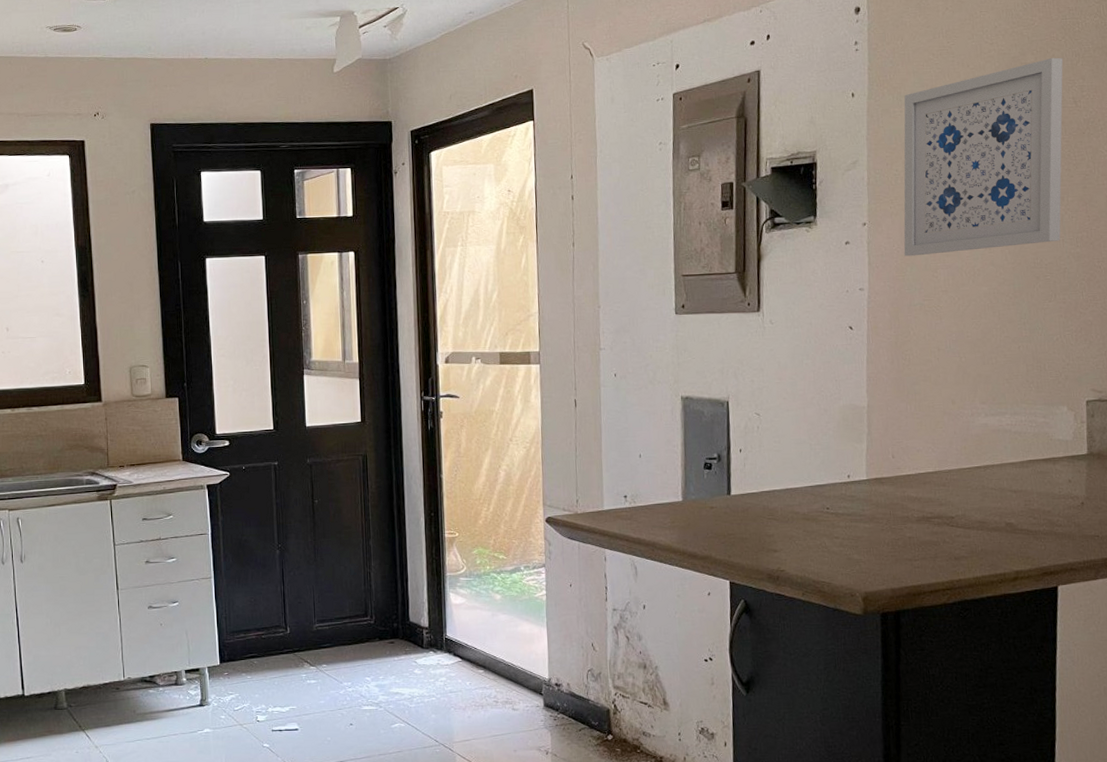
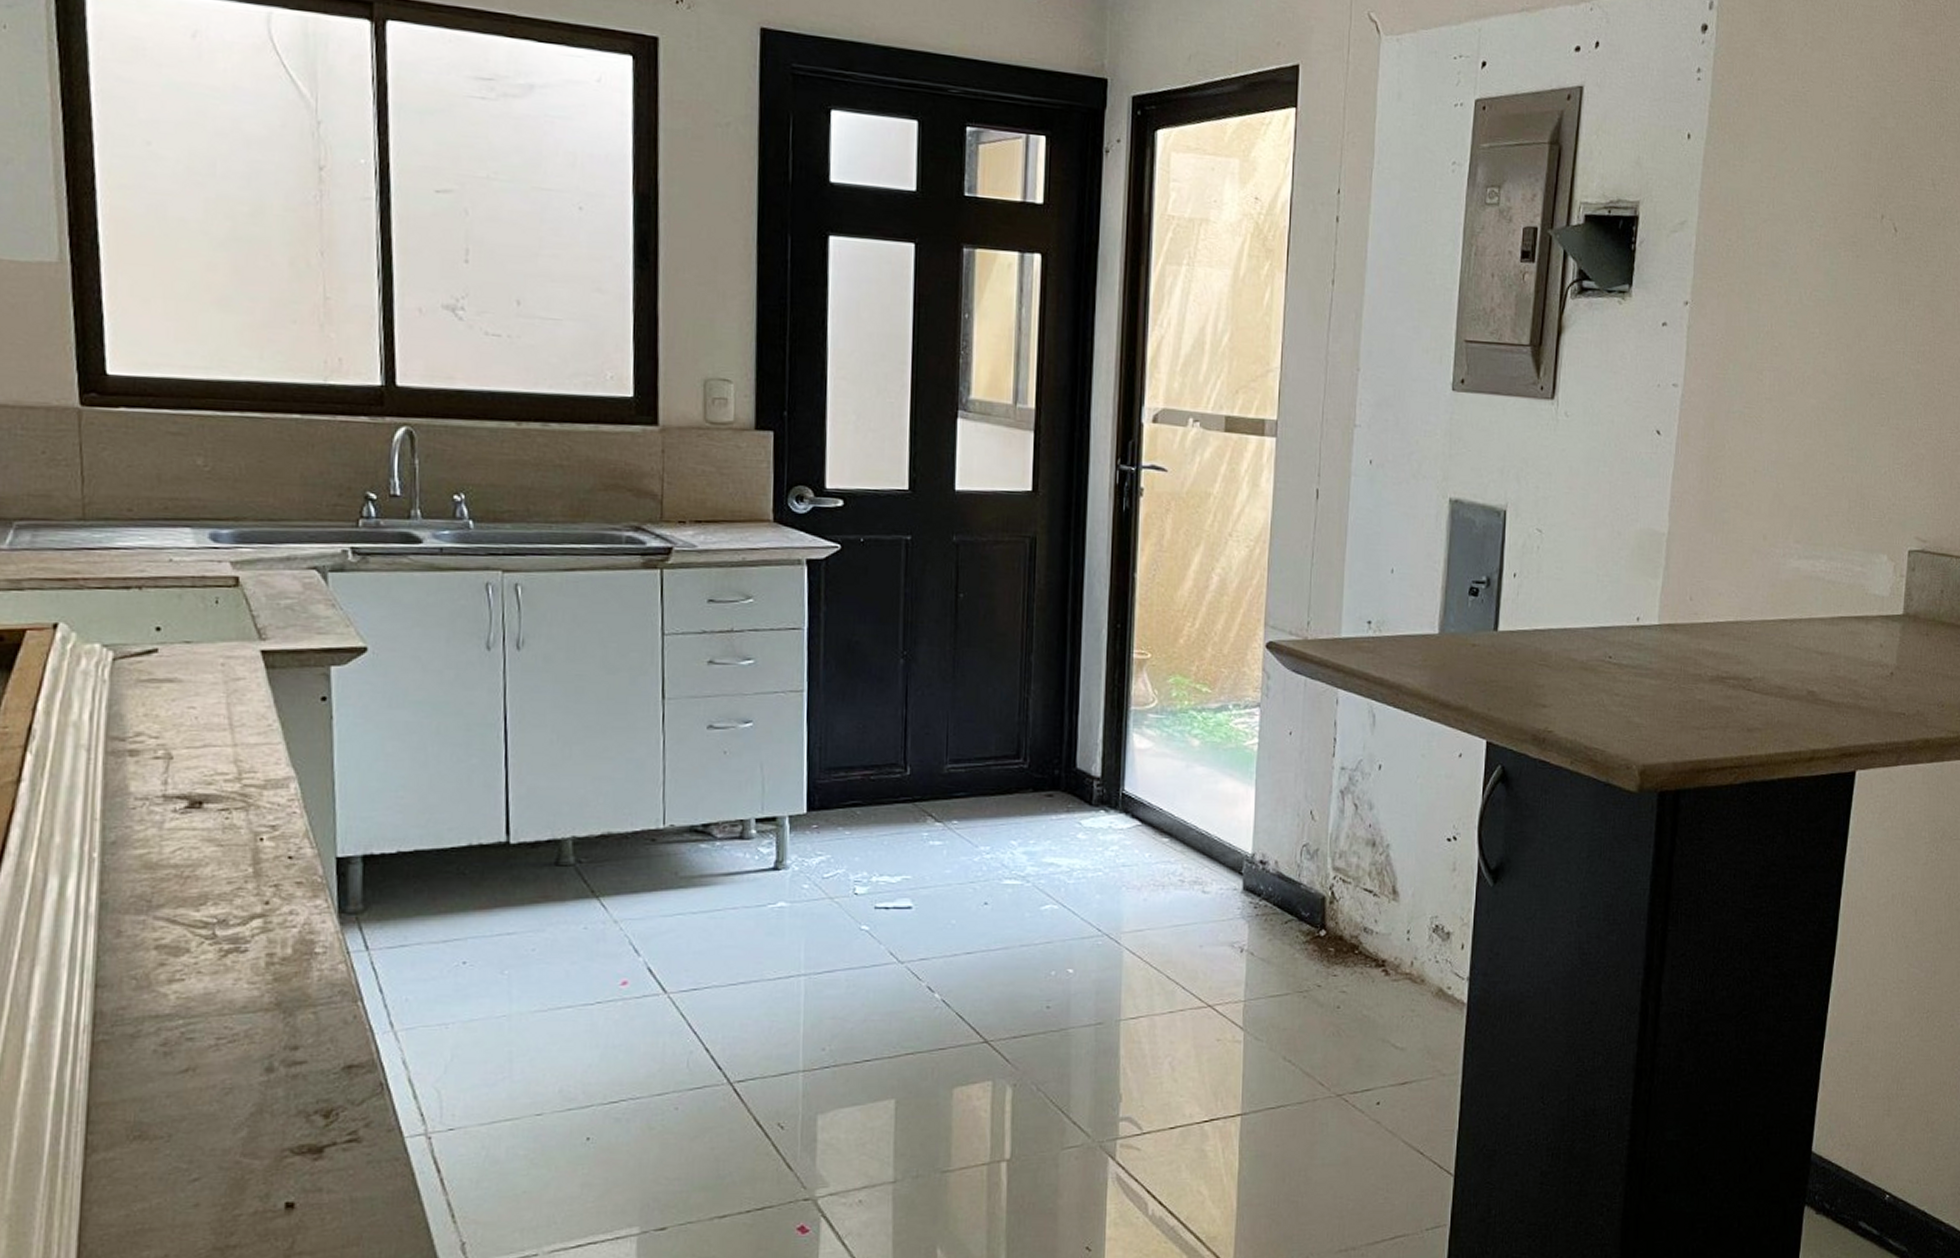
wall art: present [903,57,1063,256] -> none [1728,125,1926,353]

